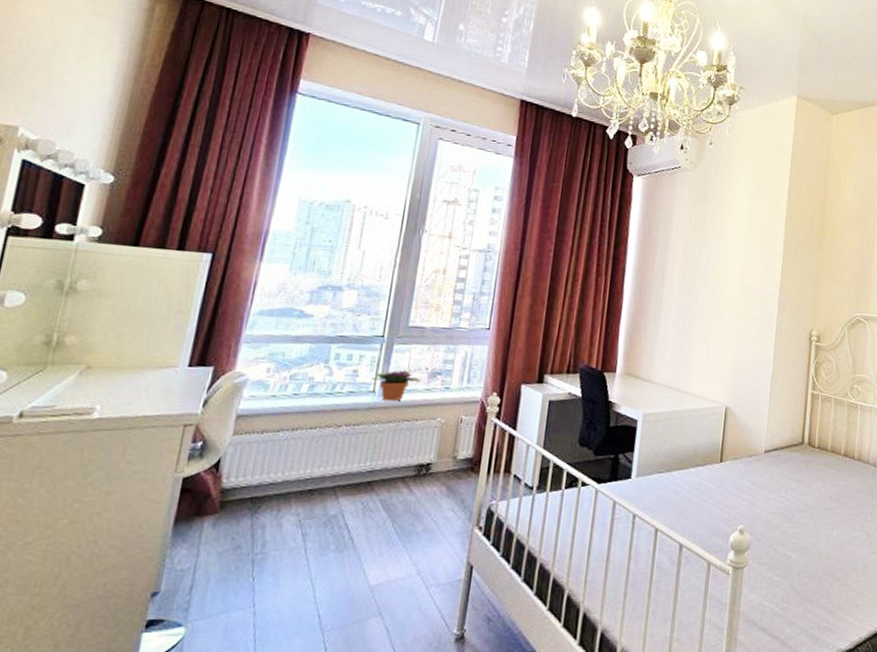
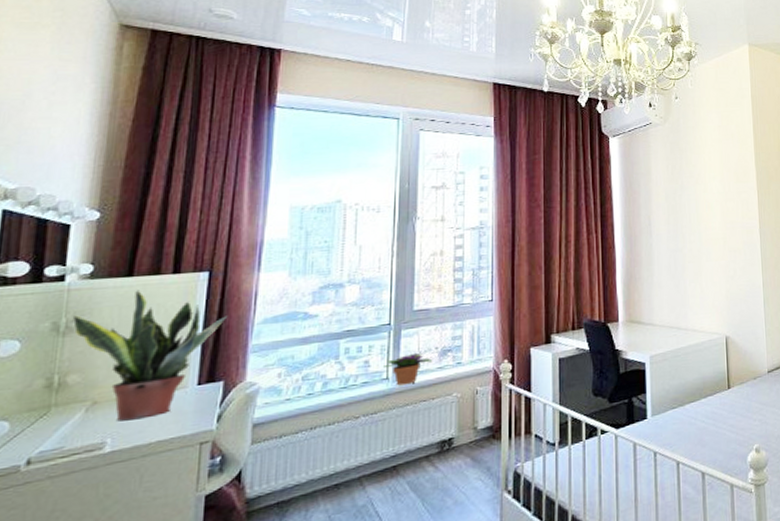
potted plant: none [76,261,224,391] -> present [73,290,227,422]

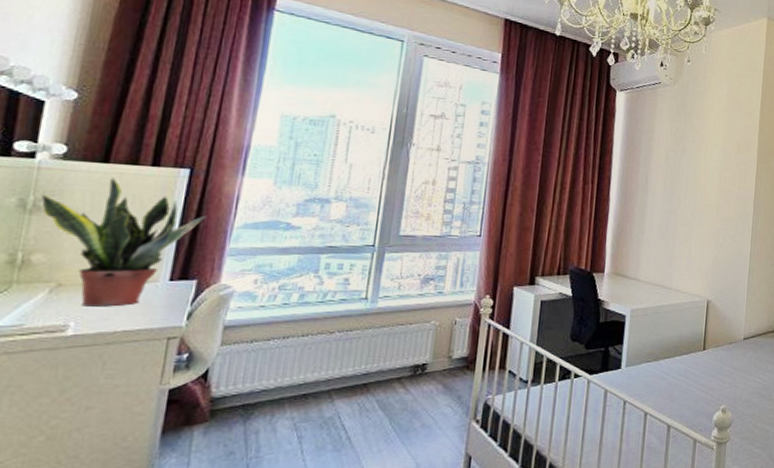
potted flower: present [384,353,431,386] -> none [363,278,413,307]

